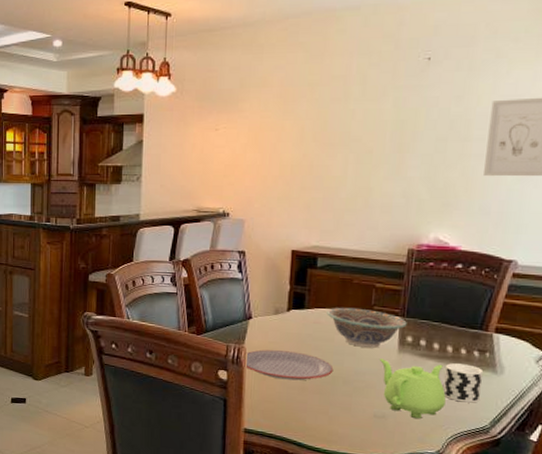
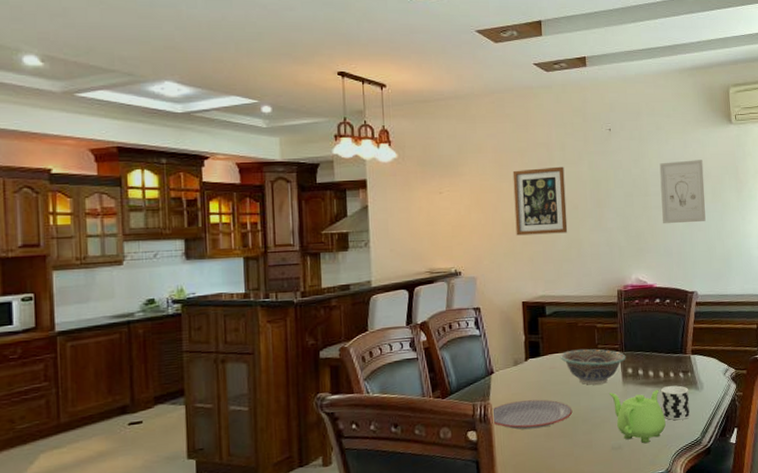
wall art: none [294,103,362,180] -> present [512,166,568,236]

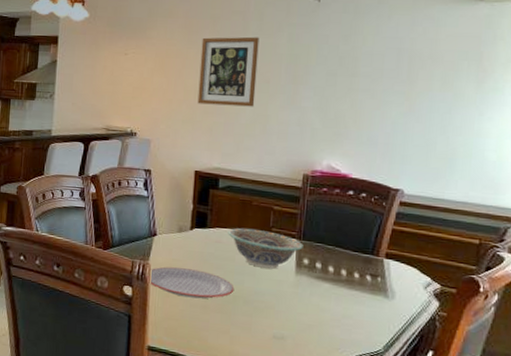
teapot: present [610,390,666,444] -> none [278,280,341,342]
wall art: present [659,160,706,224] -> none [370,40,435,112]
cup: present [661,385,690,421] -> none [339,286,376,327]

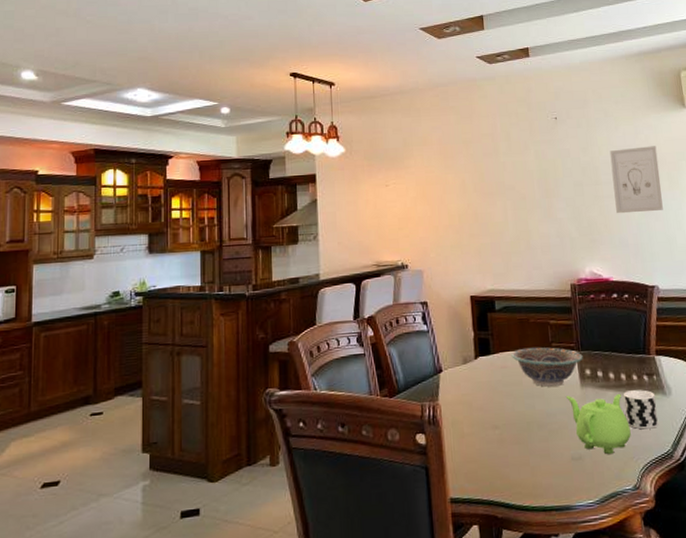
plate: present [148,266,235,299] -> none [441,401,527,434]
wall art: present [197,36,260,107] -> none [458,156,516,228]
teapot: none [278,280,341,342] -> present [567,394,631,455]
cup: none [339,286,376,327] -> present [624,390,658,430]
wall art: none [370,40,435,112] -> present [609,146,663,214]

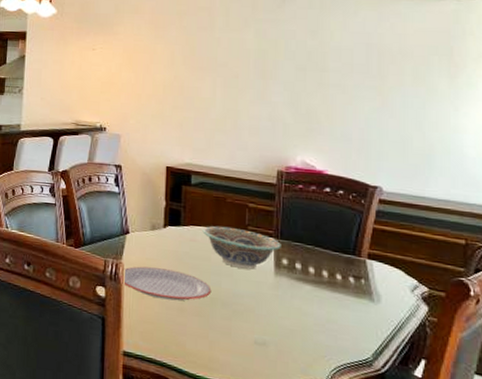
plate: none [441,401,527,434] -> present [122,266,212,301]
teapot: present [567,394,631,455] -> none [257,281,326,348]
wall art: present [609,146,663,214] -> none [342,35,403,107]
cup: present [624,390,658,430] -> none [323,289,361,333]

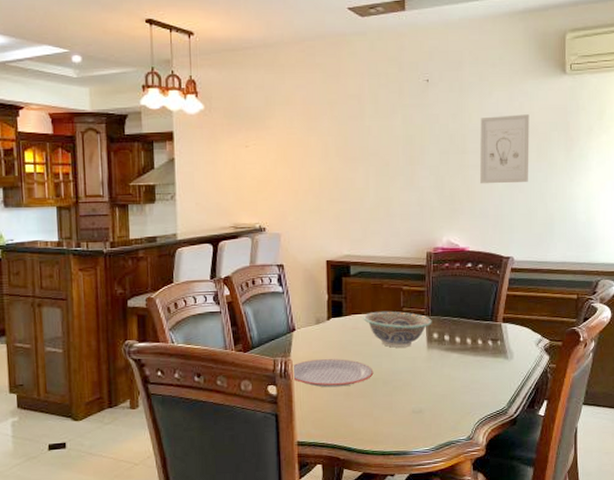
wall art: none [342,35,403,107] -> present [480,114,530,184]

